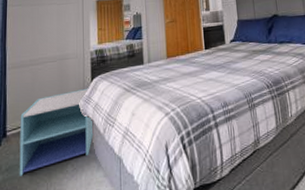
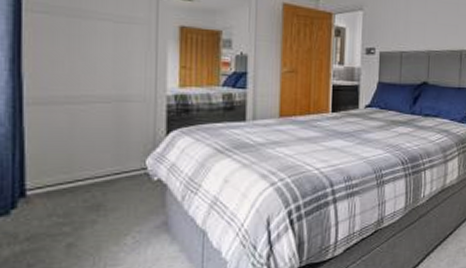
nightstand: present [19,88,94,176] -> none [48,143,167,248]

